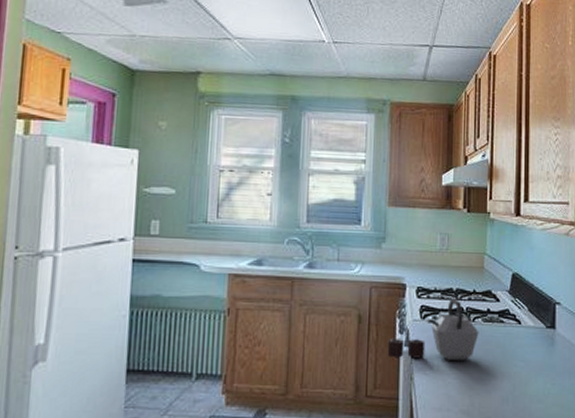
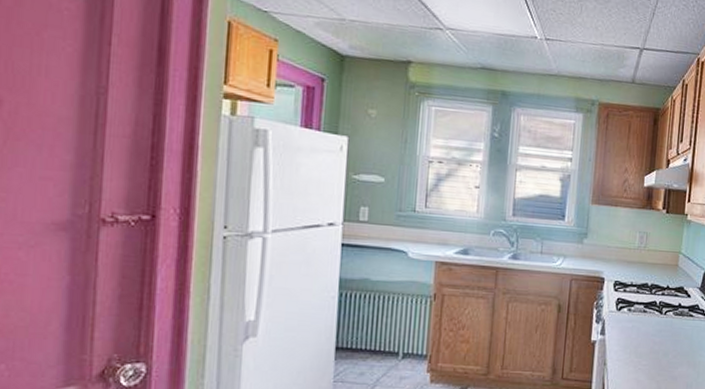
kettle: present [387,297,479,361] -> none [583,292,670,350]

